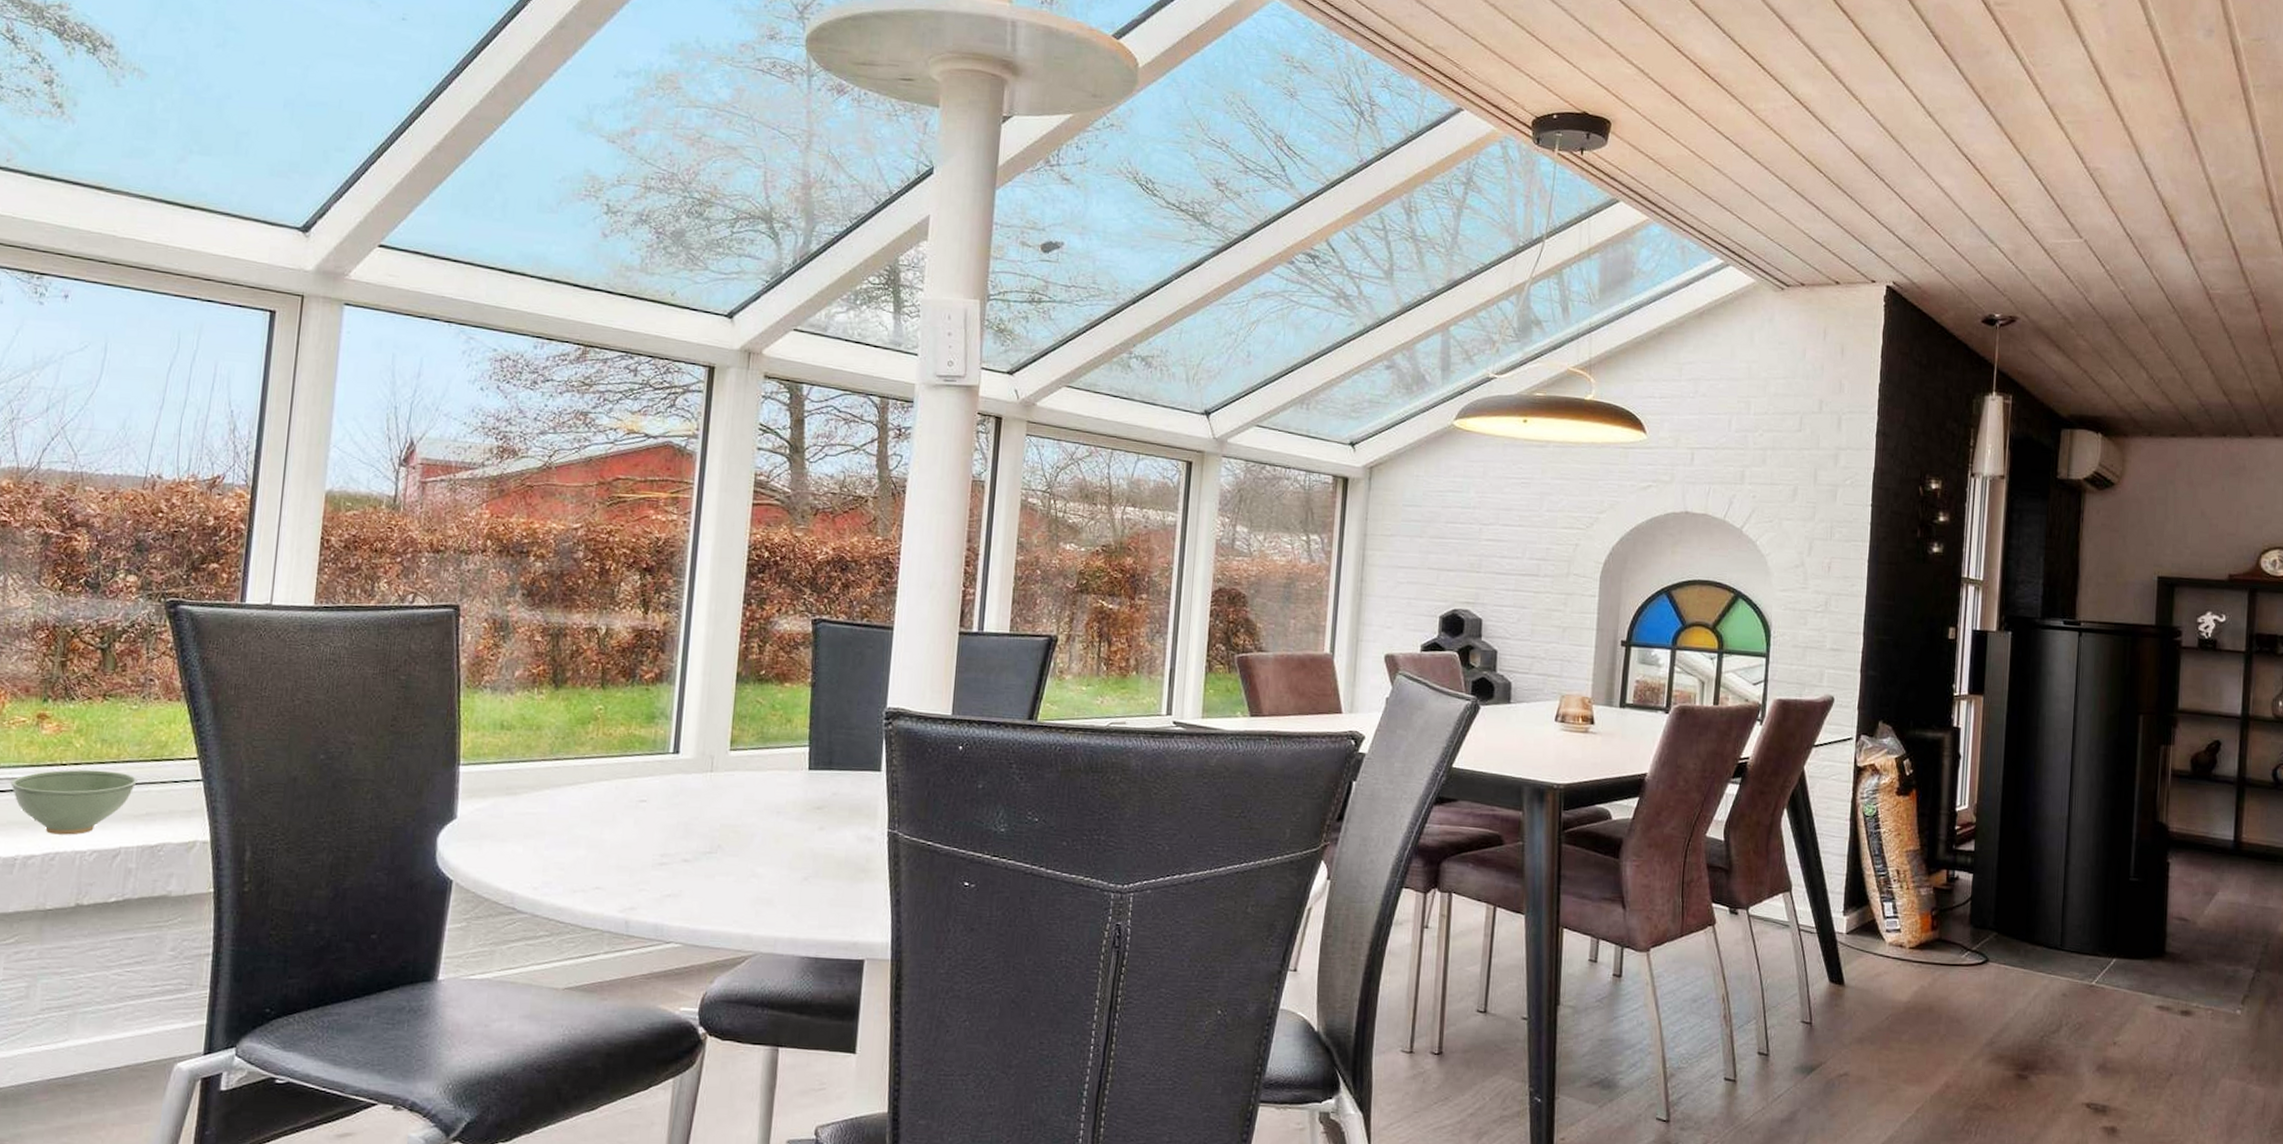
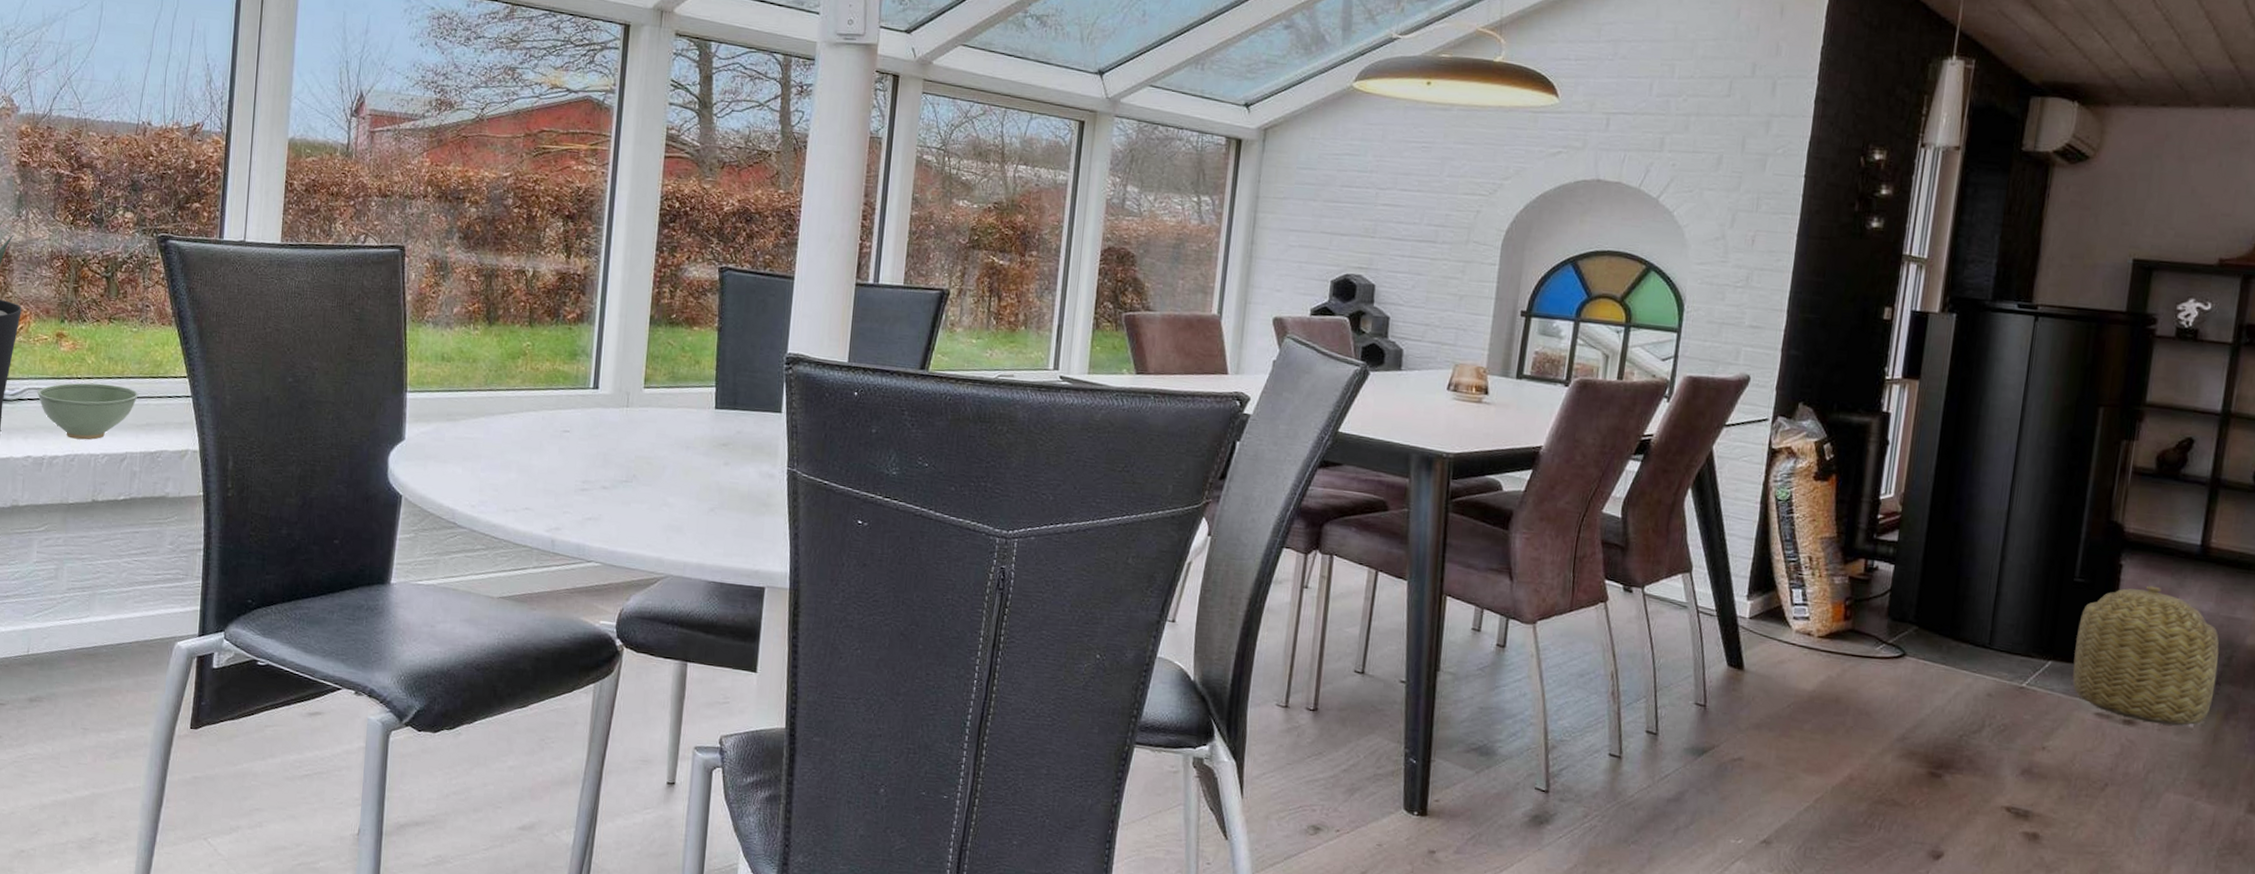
basket: none [2134,881,2257,1014] -> present [2072,585,2219,726]

